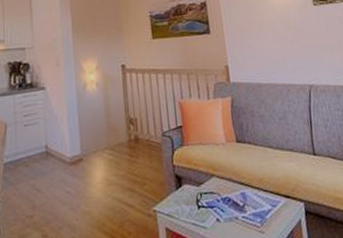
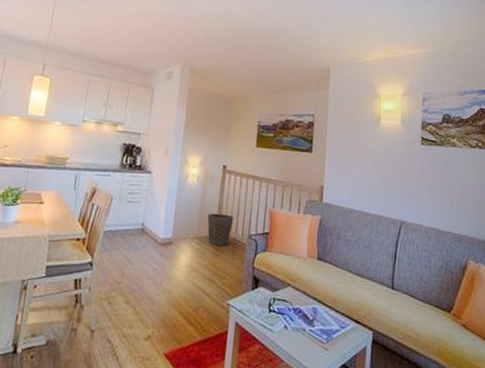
waste bin: none [115,115,144,151] -> present [207,213,234,246]

